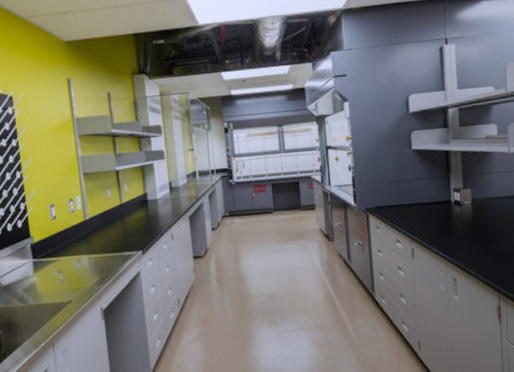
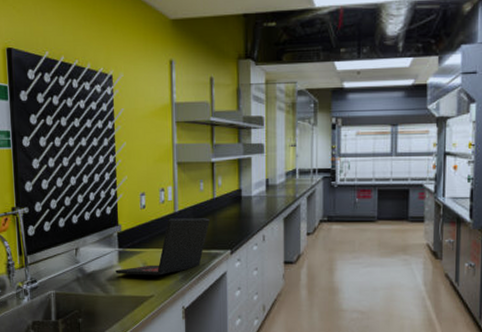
laptop: none [31,223,120,284] -> present [115,218,210,276]

